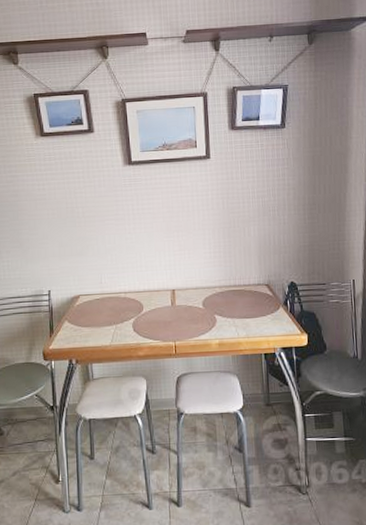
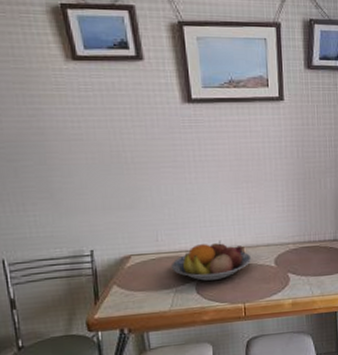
fruit bowl: none [113,283,182,320] -> present [172,240,252,281]

